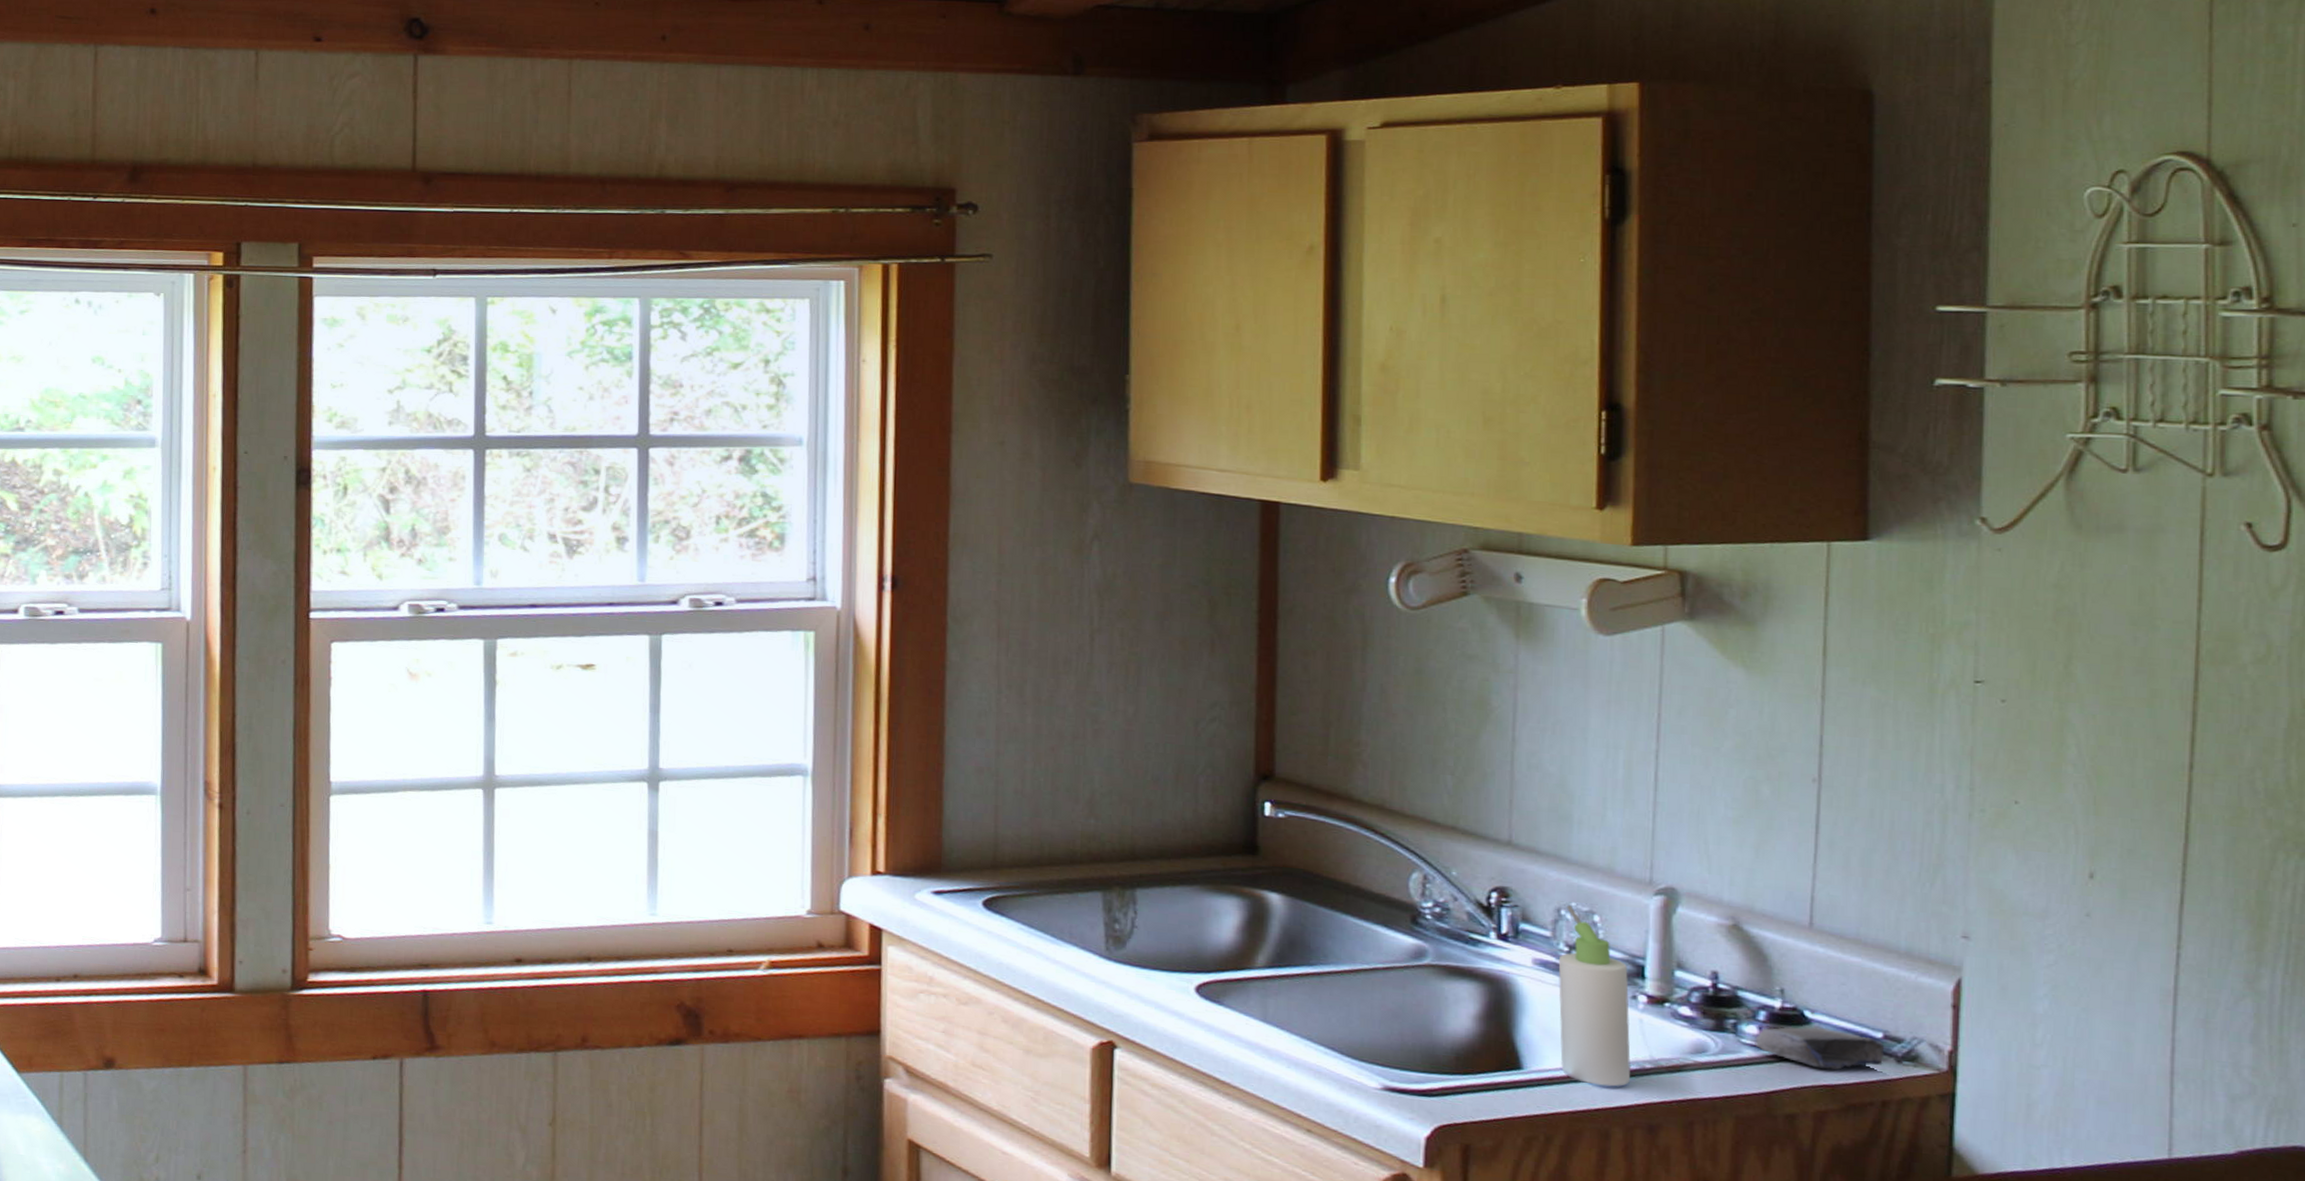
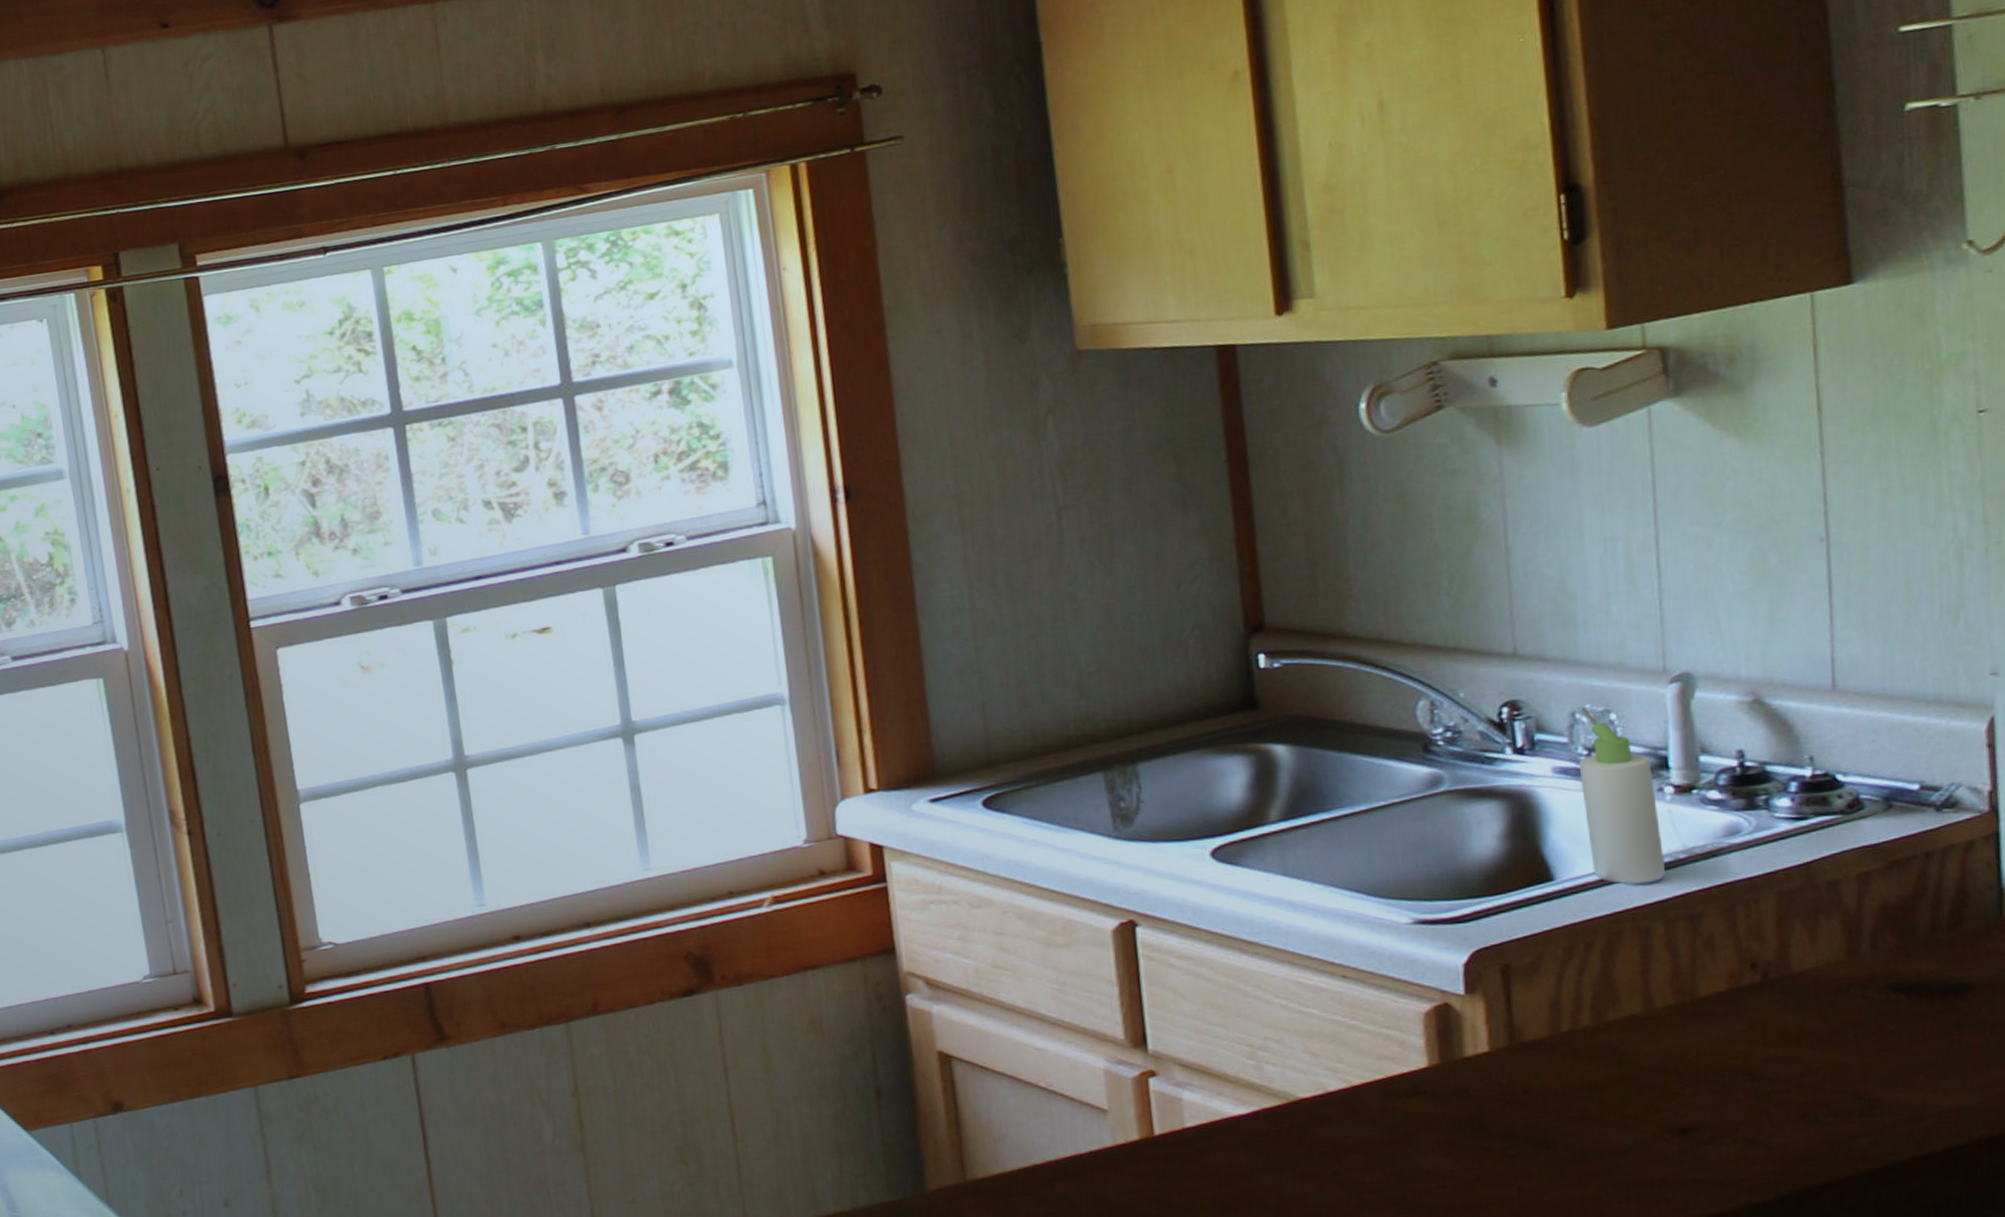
sponge: present [1755,1027,1884,1070] -> none [1788,789,1922,830]

